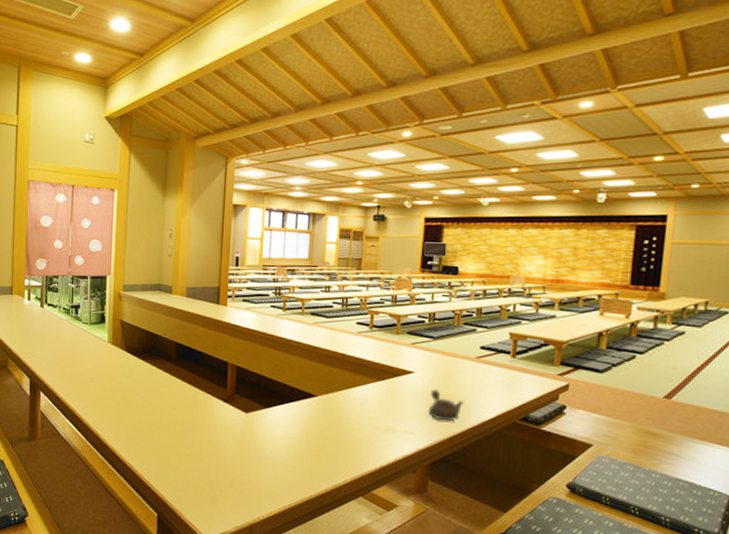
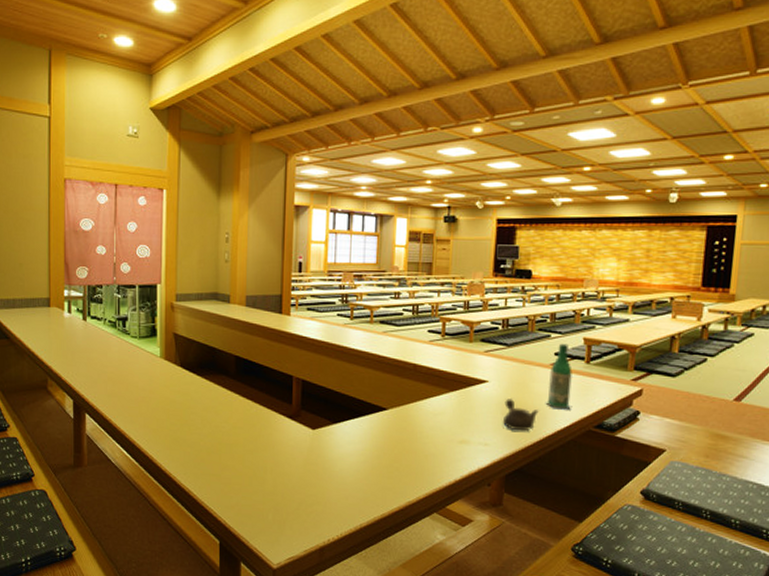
bottle: none [470,337,498,402] -> present [545,343,572,410]

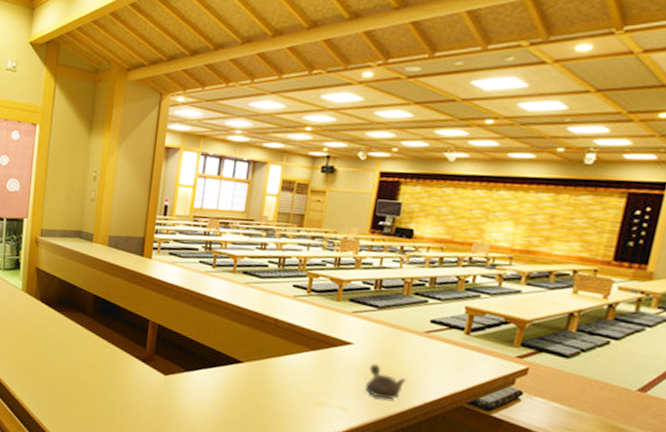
bottle: present [545,343,572,410] -> none [414,310,449,382]

